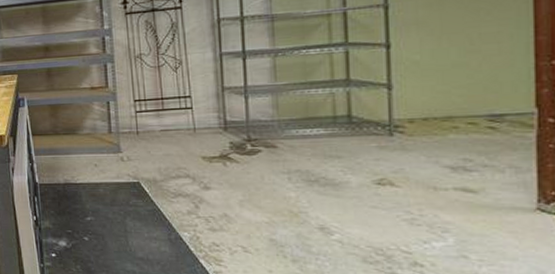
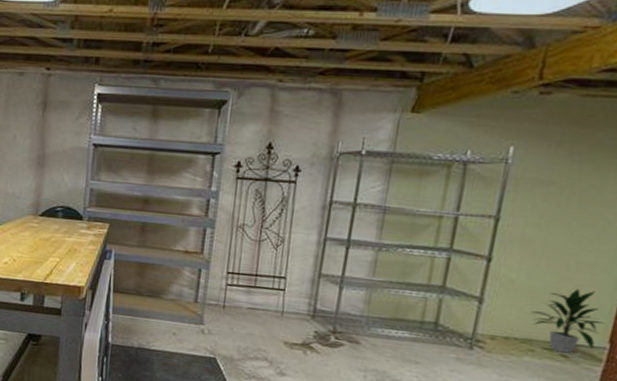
indoor plant: none [444,59,527,125] -> present [530,289,606,354]

